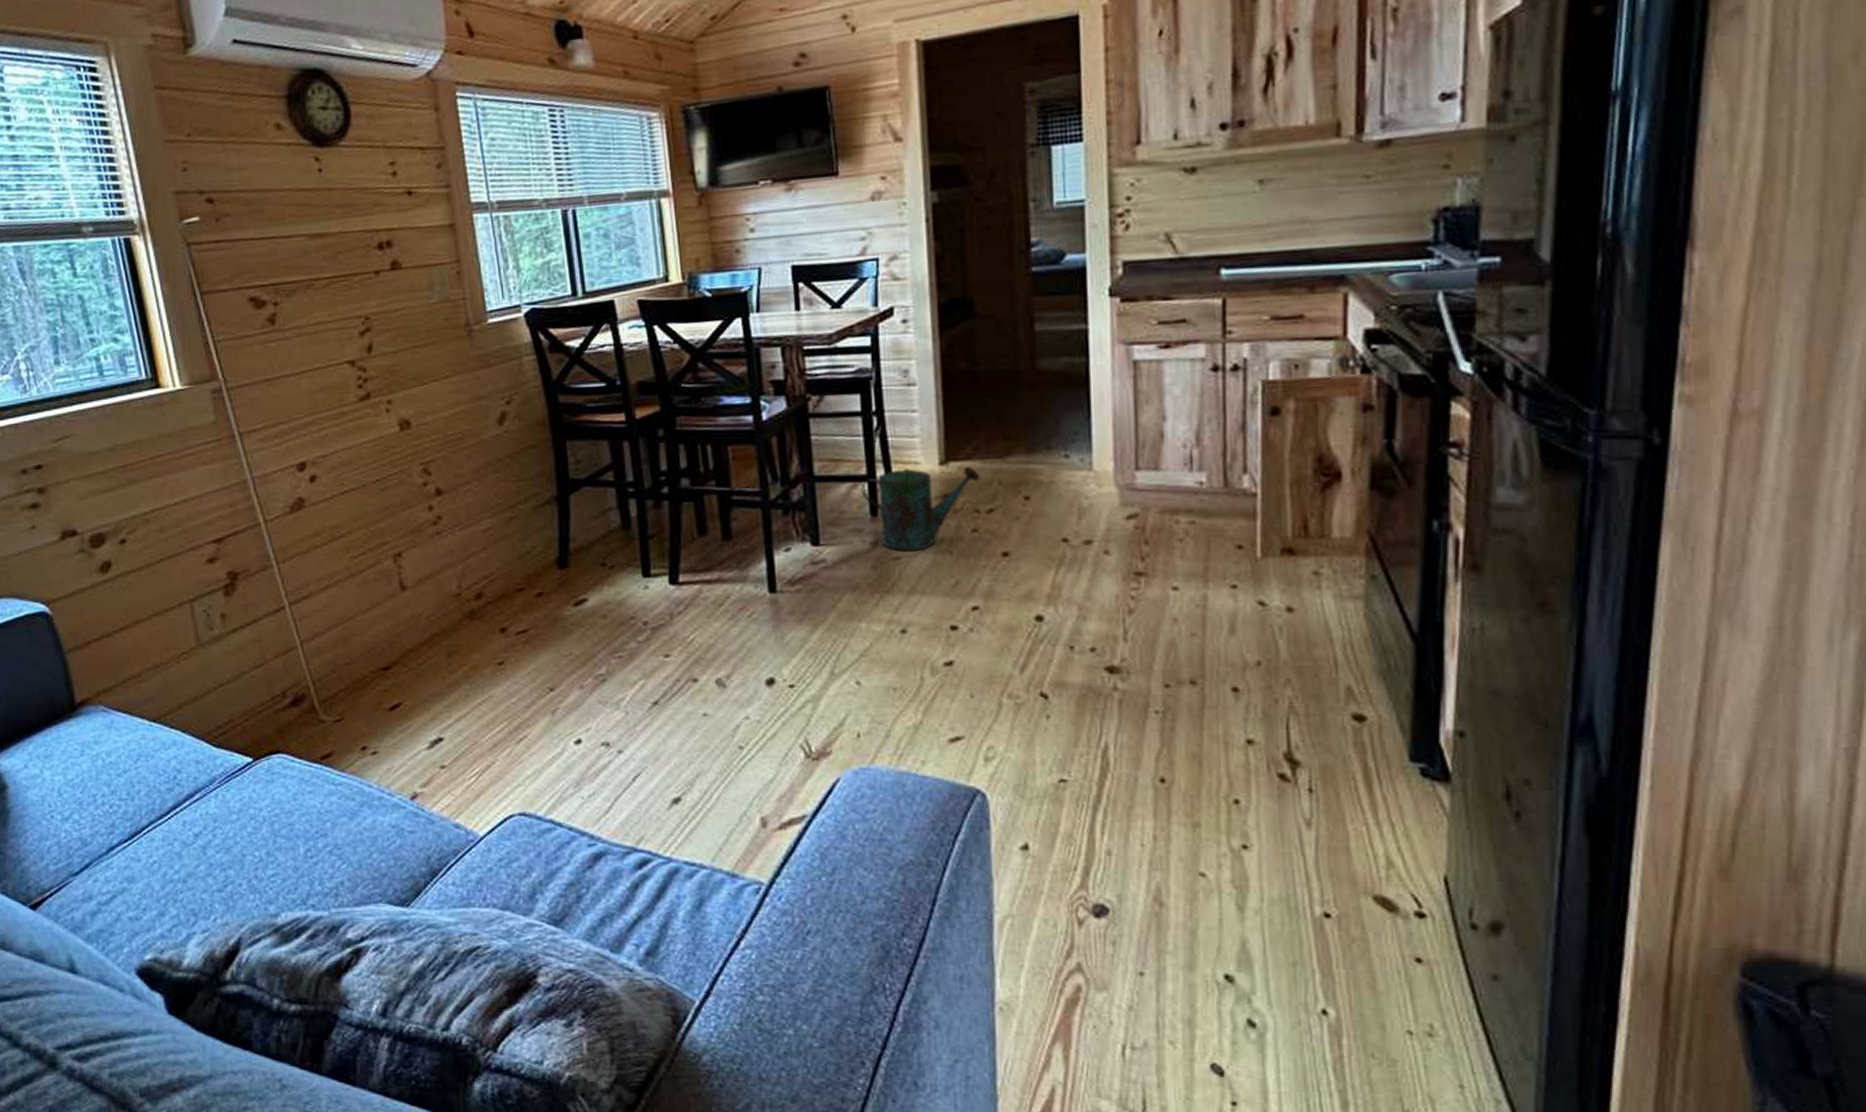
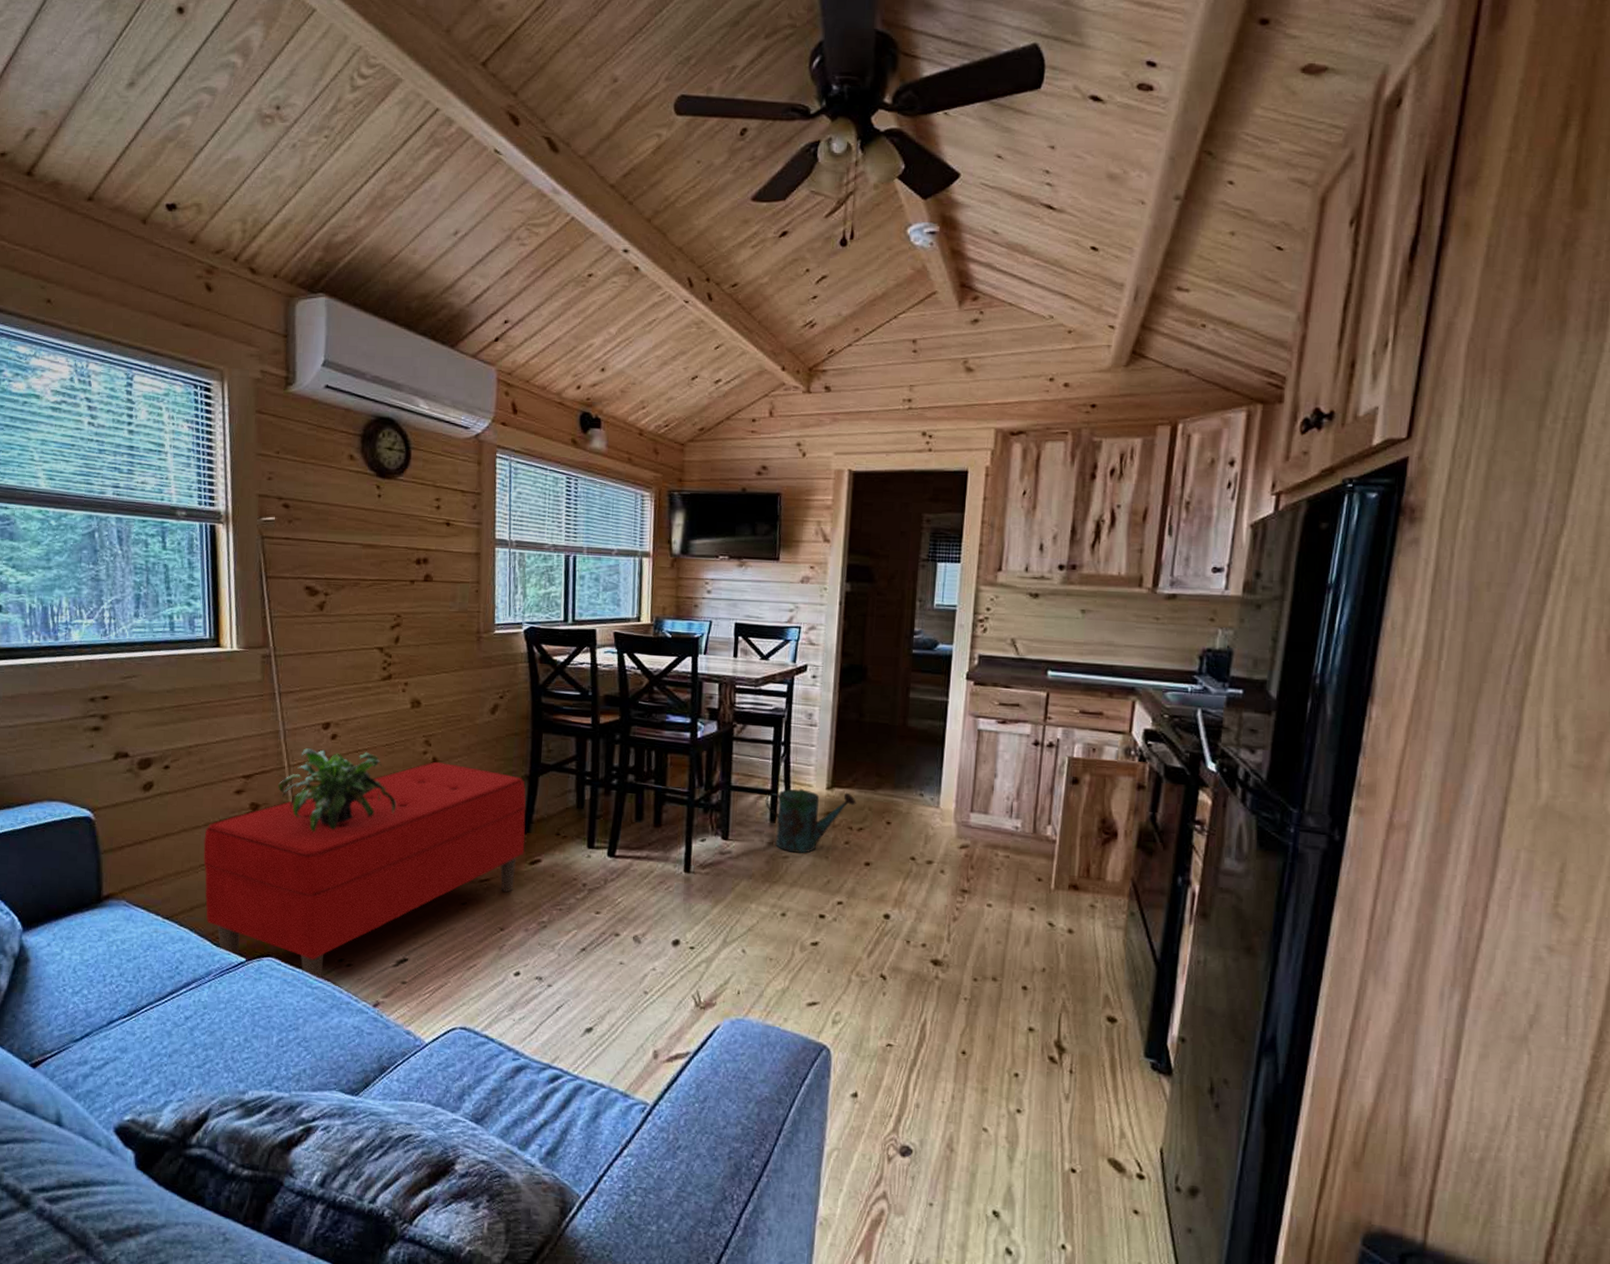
bench: none [180,493,566,773] -> present [203,761,527,979]
potted plant: none [255,492,401,598] -> present [277,748,397,833]

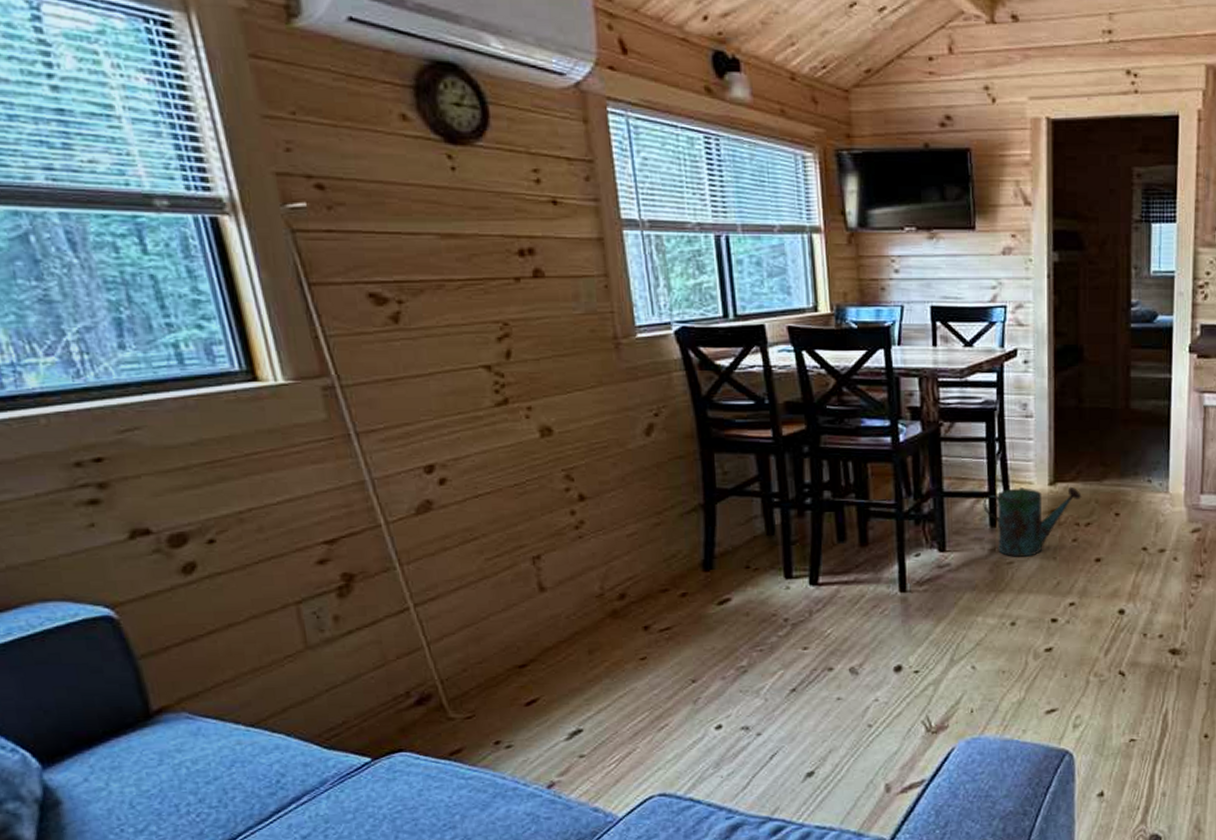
bench: present [203,761,527,979] -> none [284,498,710,767]
potted plant: present [277,748,397,833] -> none [375,495,540,600]

